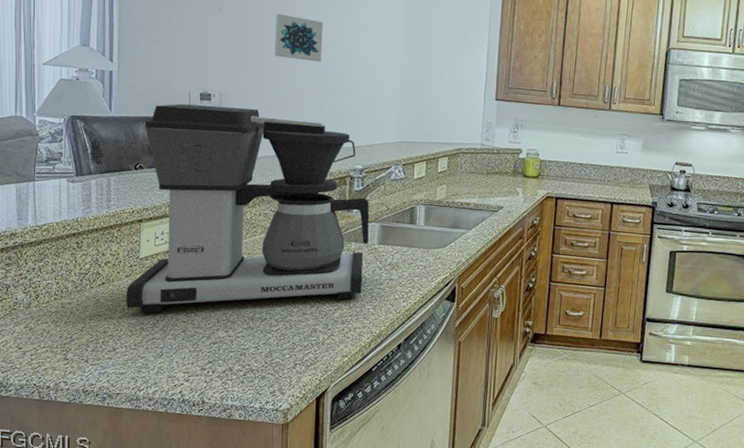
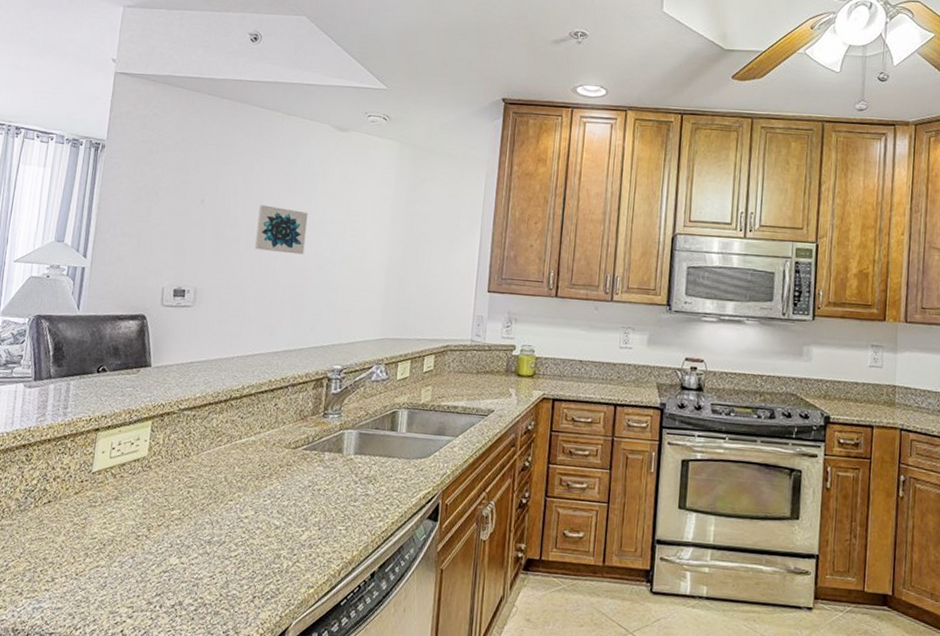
coffee maker: present [126,103,370,314] -> none [72,301,347,538]

